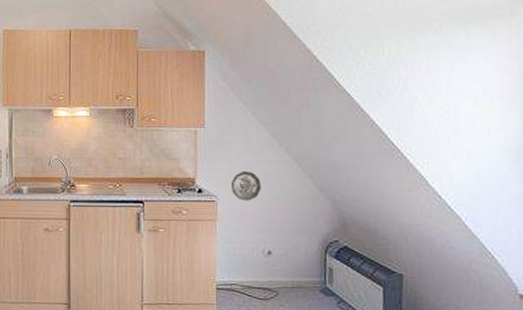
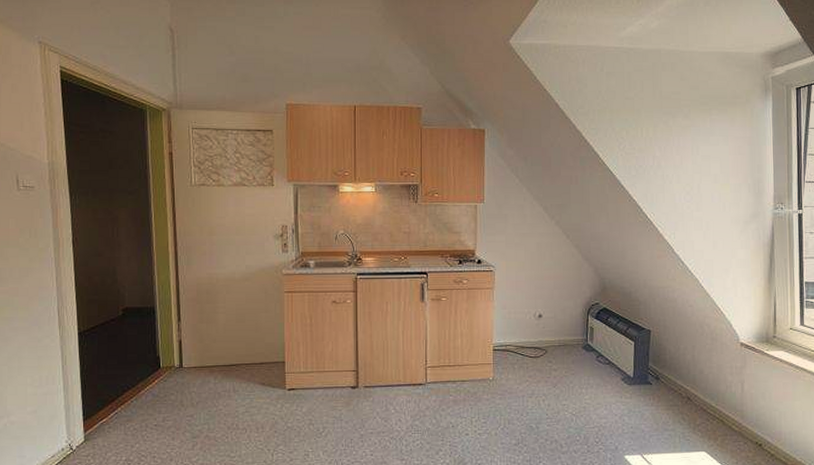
decorative plate: present [231,171,261,201] -> none [508,242,534,270]

